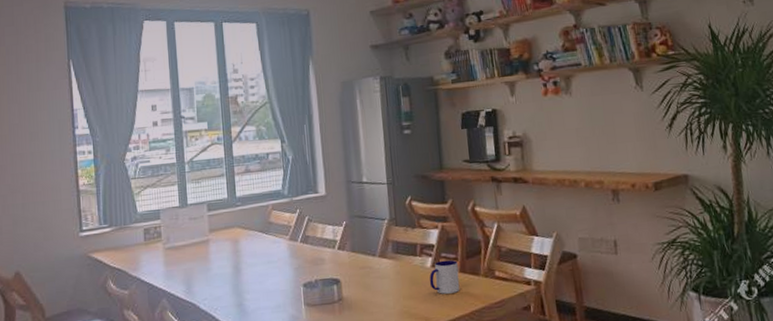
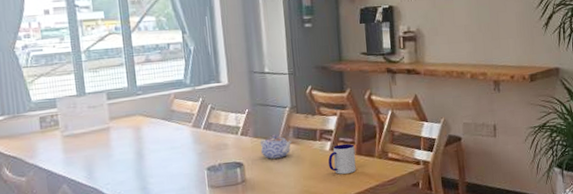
teapot: none [357,249,391,276] -> present [259,135,292,159]

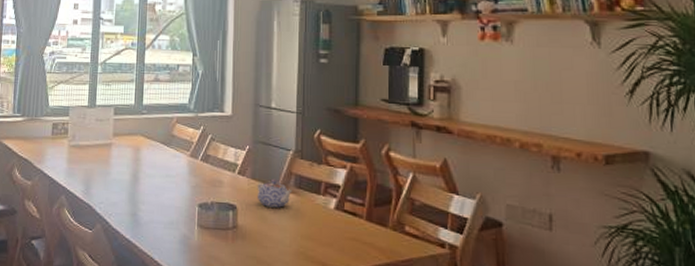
mug: present [328,143,356,174] -> none [331,204,364,242]

